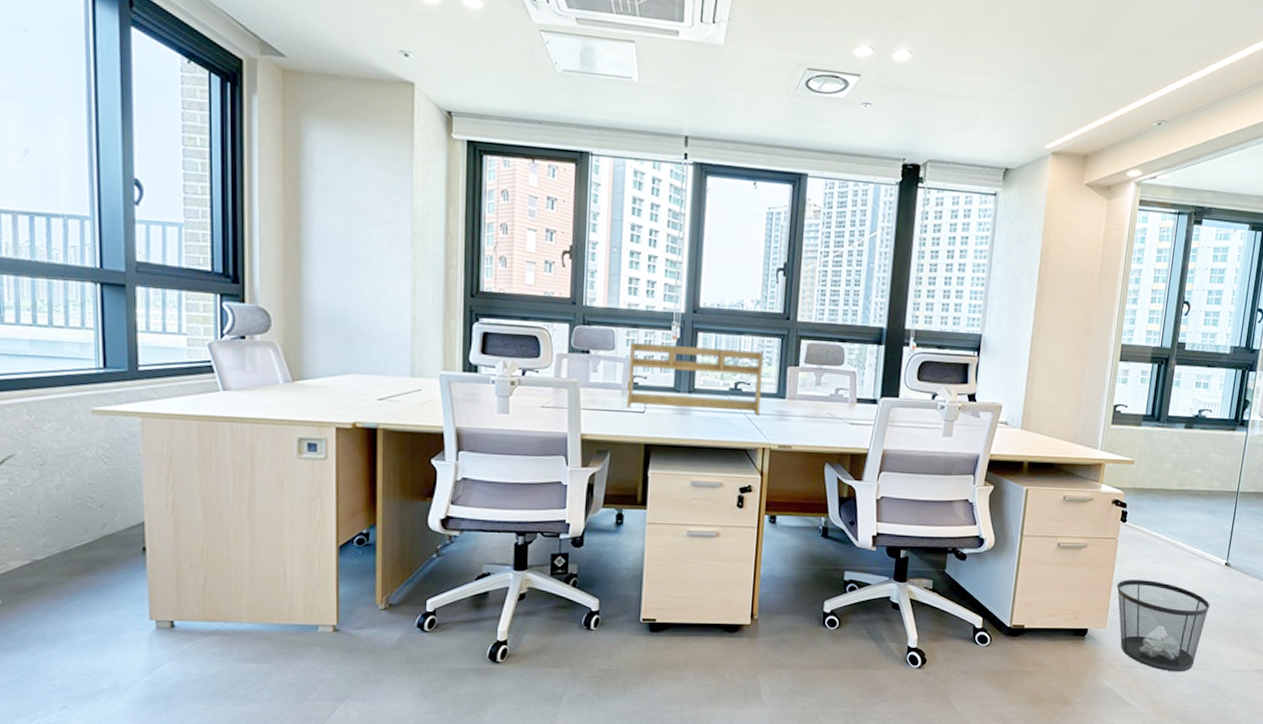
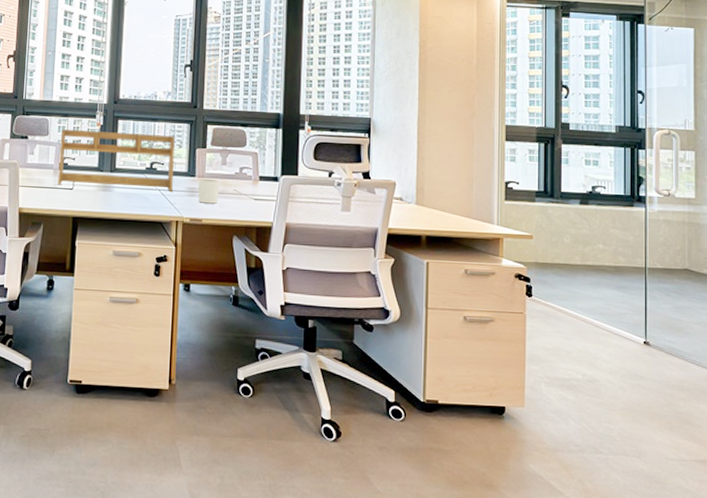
mug: none [788,400,812,429] -> present [198,178,219,204]
waste bin: present [1117,579,1210,672] -> none [530,355,634,459]

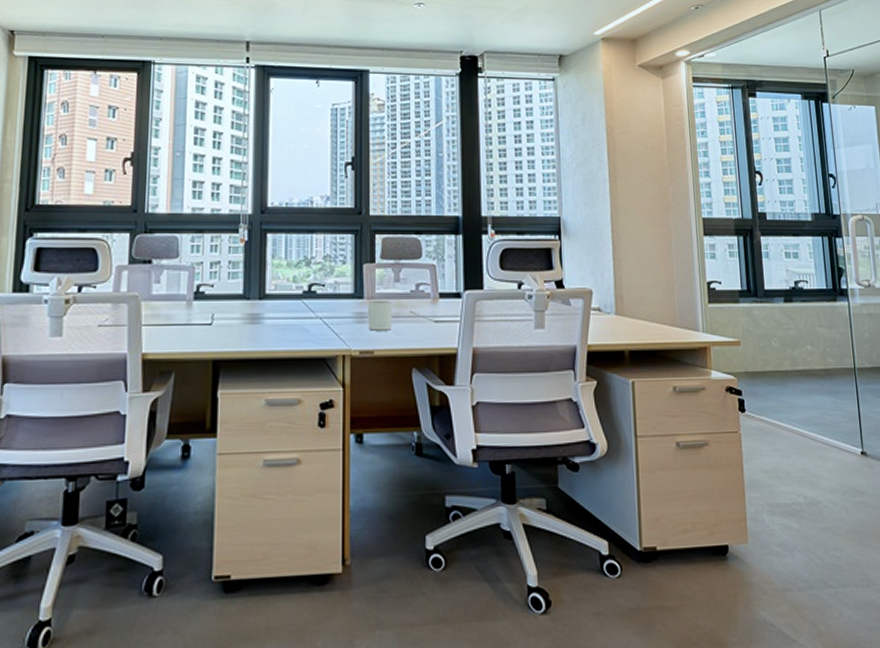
desk organizer: present [58,130,175,191] -> none [192,249,337,321]

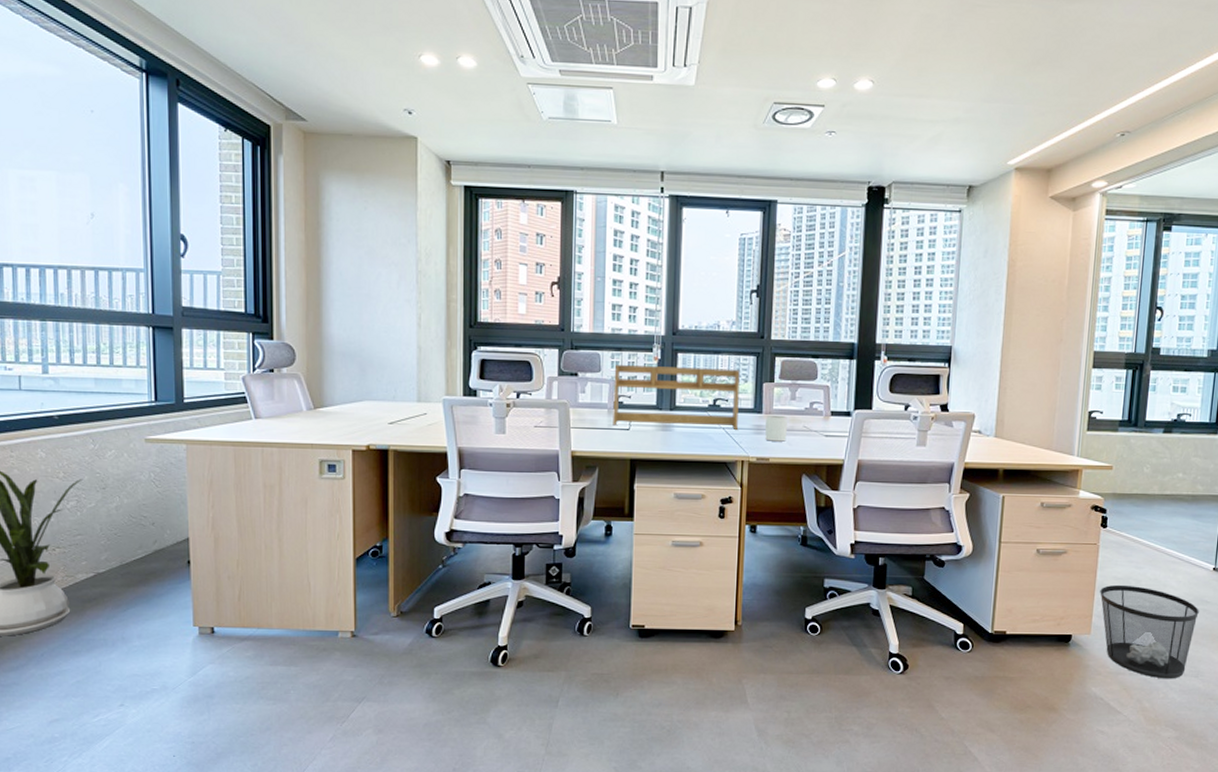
desk organizer: none [192,249,337,321] -> present [613,365,740,430]
waste bin: none [750,478,857,593] -> present [1100,584,1199,679]

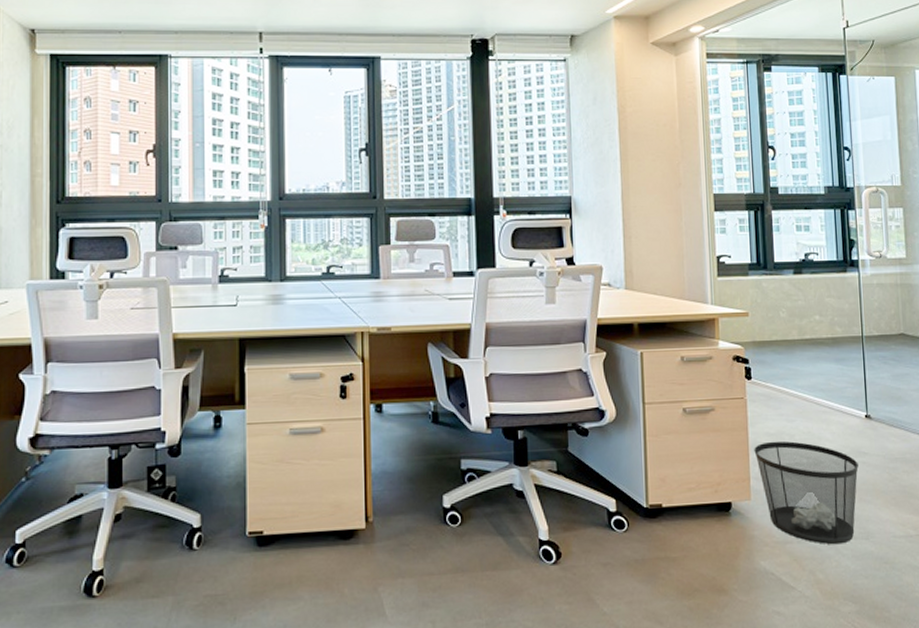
desk organizer: present [613,365,740,430] -> none [217,233,355,302]
mug: present [765,415,787,442] -> none [384,279,408,309]

